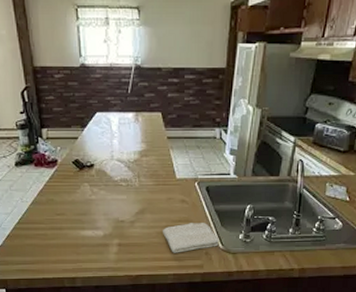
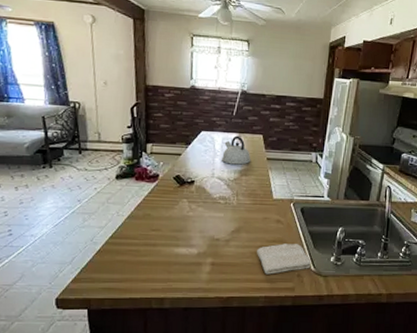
kettle: none [120,115,151,145] -> present [222,135,251,165]

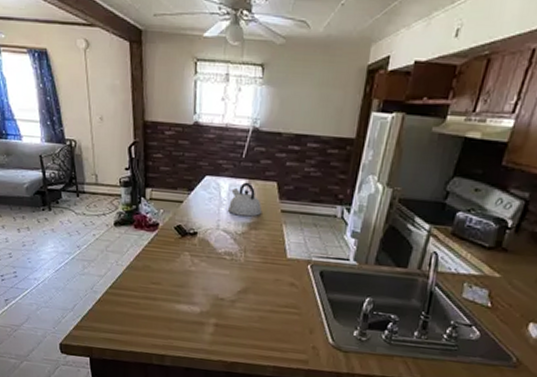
washcloth: present [256,243,311,275] -> none [265,310,330,343]

